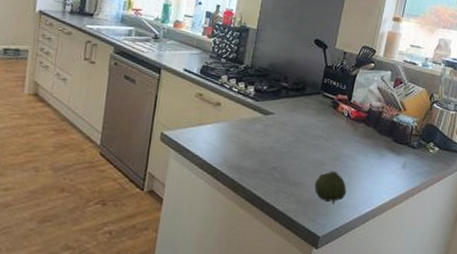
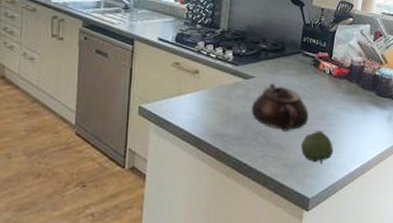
teapot: none [268,121,325,169] -> present [251,83,309,131]

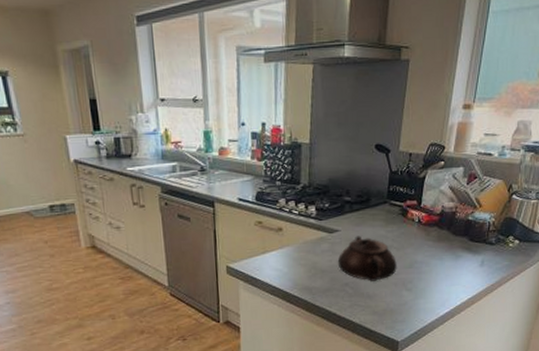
fruit: present [301,131,334,164] -> none [390,279,423,310]

